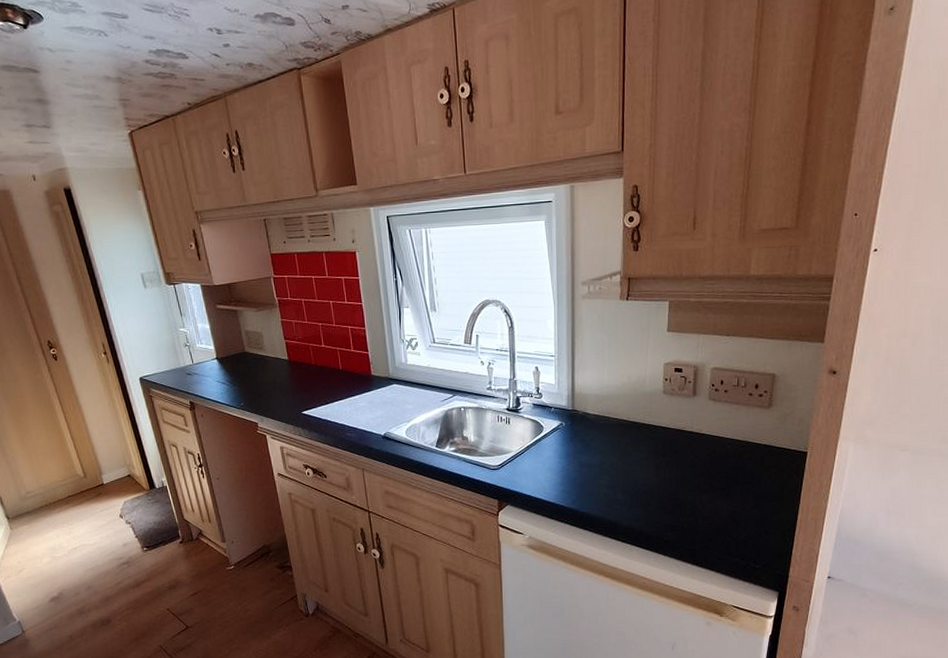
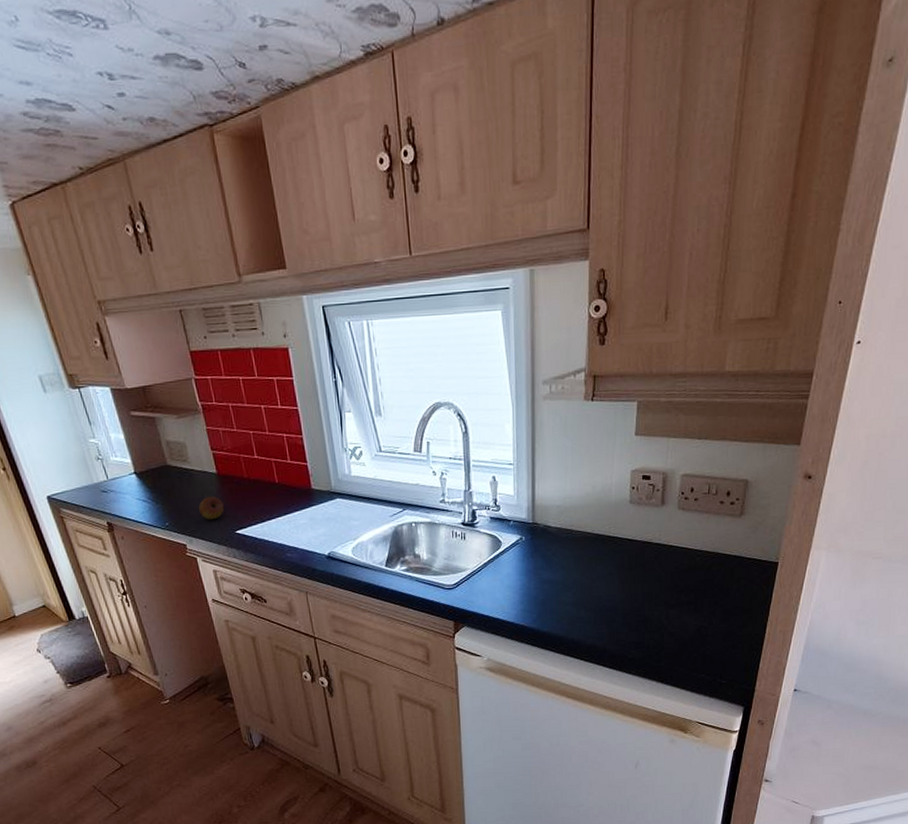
fruit: none [270,381,293,402] -> present [198,497,224,520]

